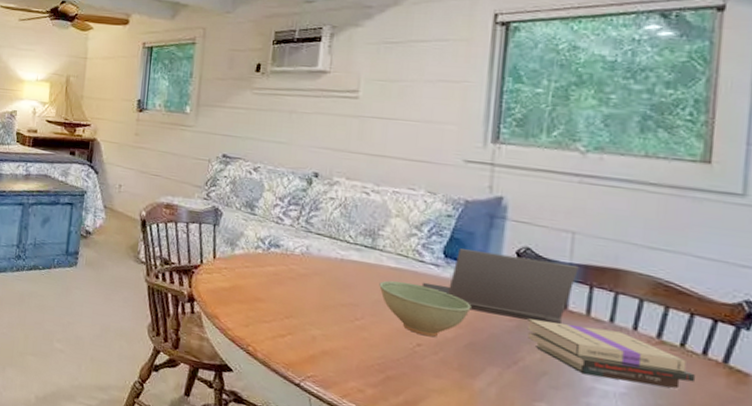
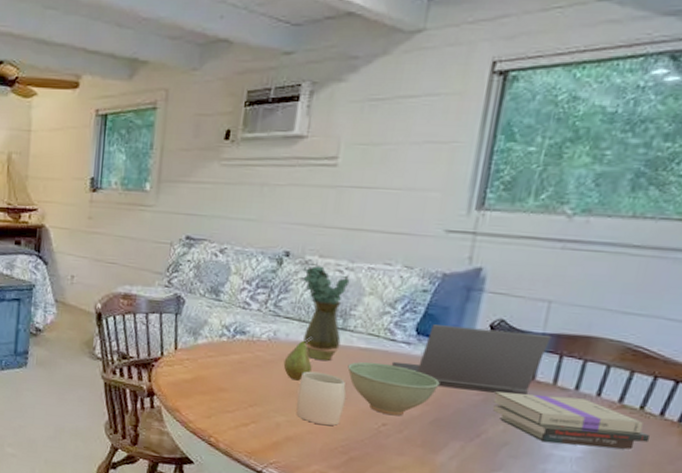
fruit: none [316,254,345,296] -> present [283,337,312,381]
mug: none [330,286,380,343] -> present [296,371,347,426]
vase: none [331,182,376,278] -> present [302,260,350,361]

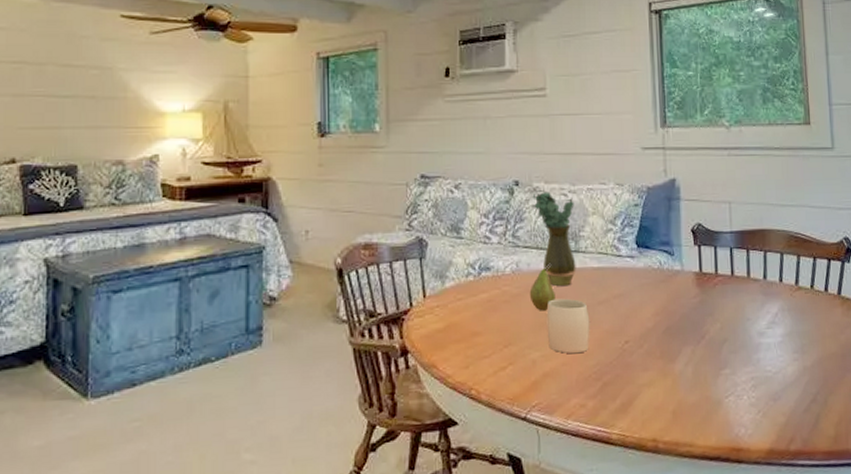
bowl: present [347,361,440,416] -> none [586,280,664,332]
laptop computer: present [391,324,551,396] -> none [622,232,737,294]
books: present [493,391,650,450] -> none [707,286,823,333]

